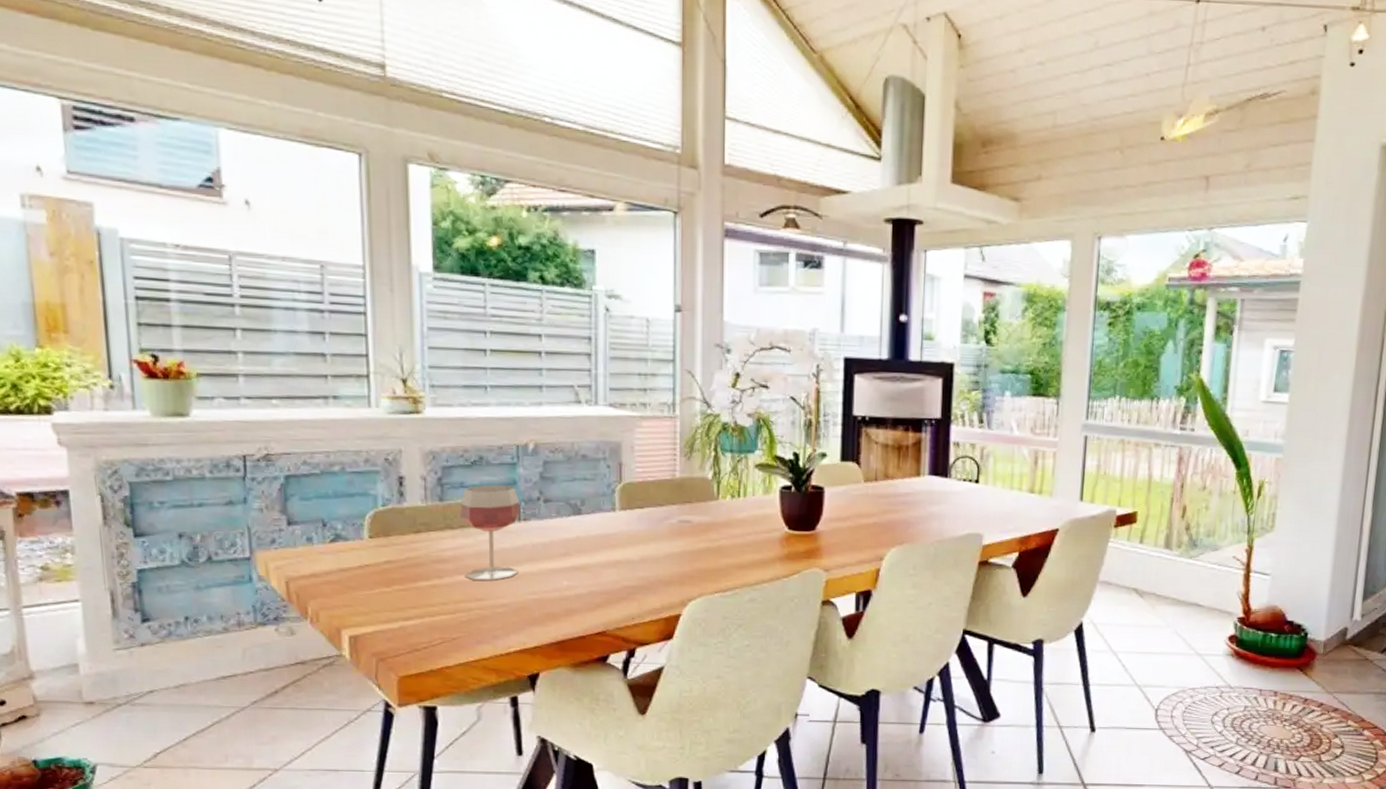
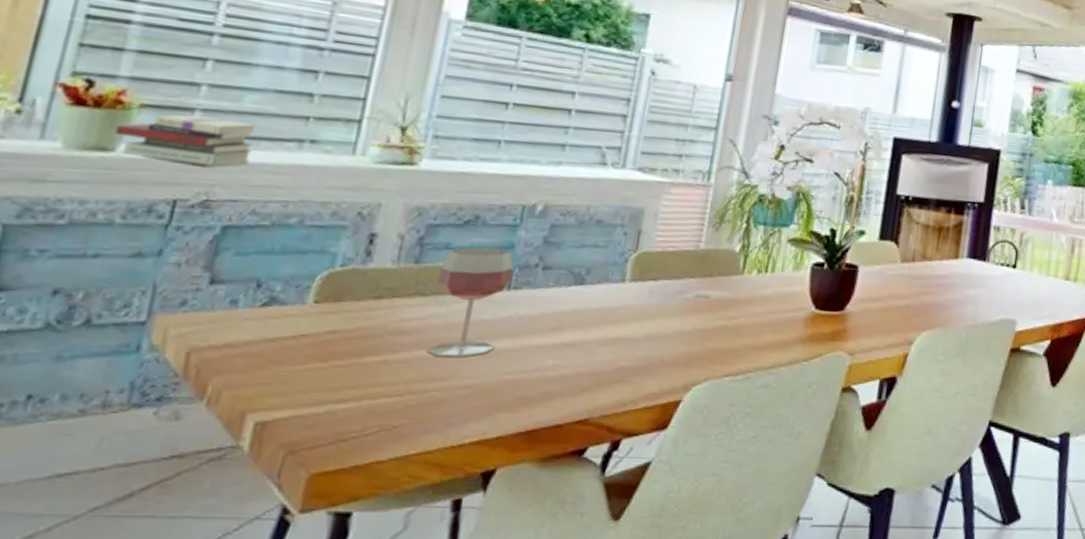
books: none [184,380,291,427] -> present [114,114,256,169]

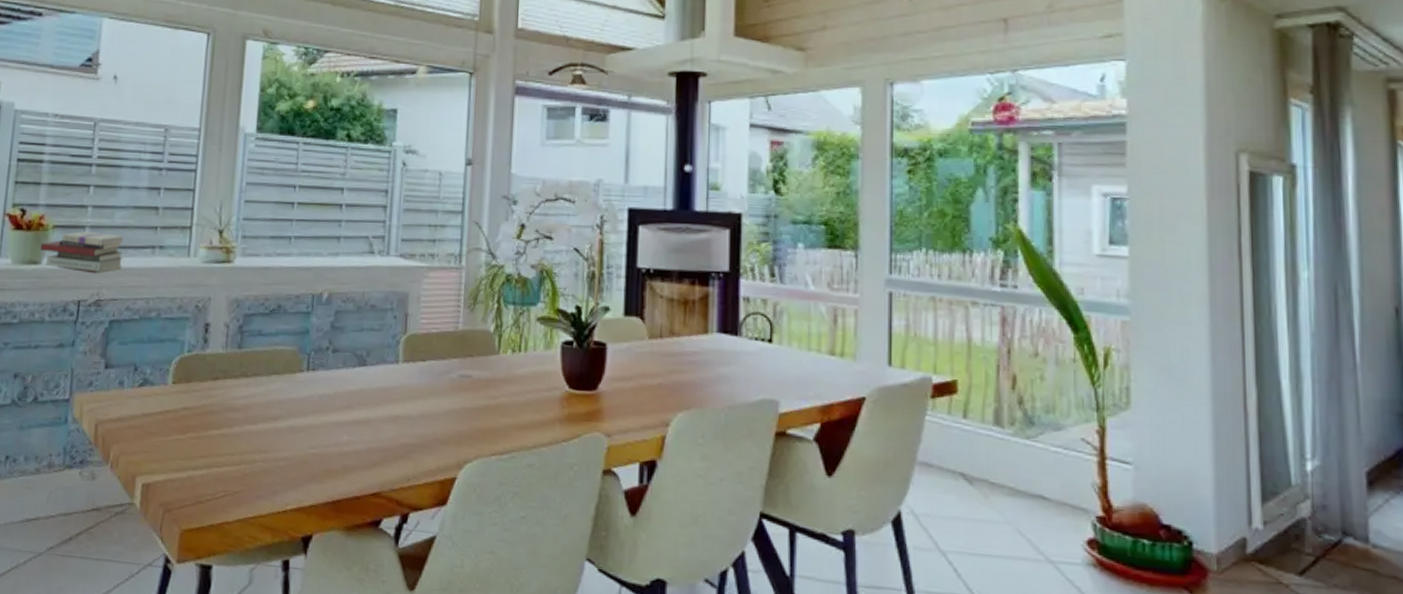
wineglass: present [427,247,514,359] -> none [253,333,311,433]

